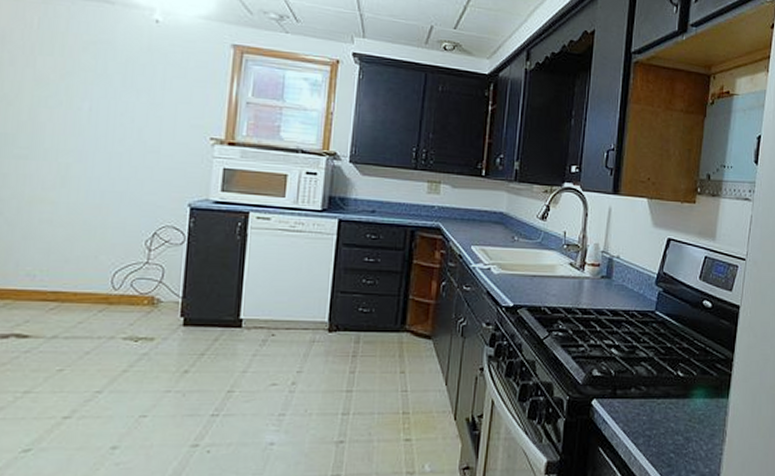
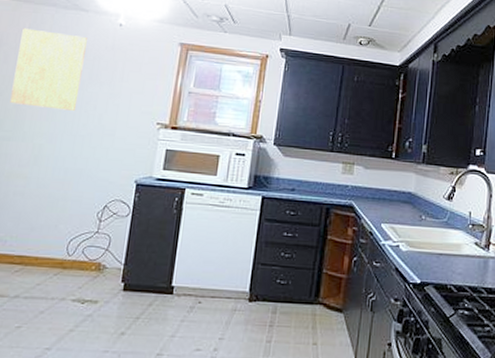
wall art: none [23,22,116,124] -> present [10,28,87,111]

